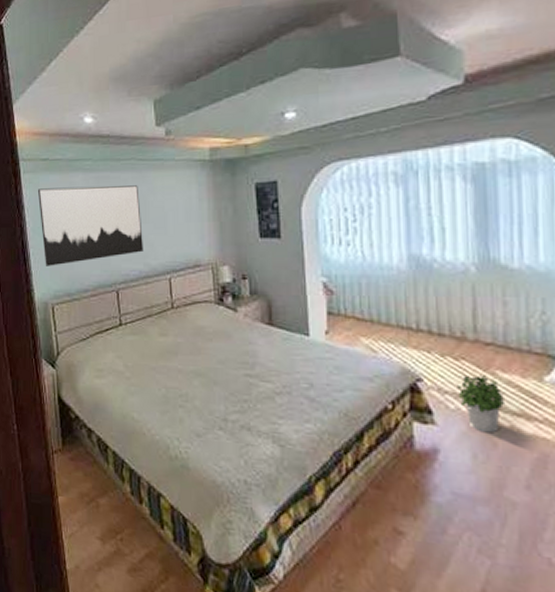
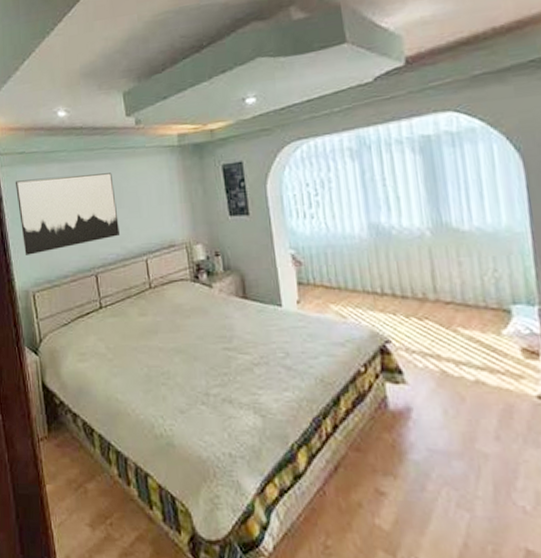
potted plant: present [457,375,506,433] -> none [423,333,470,388]

